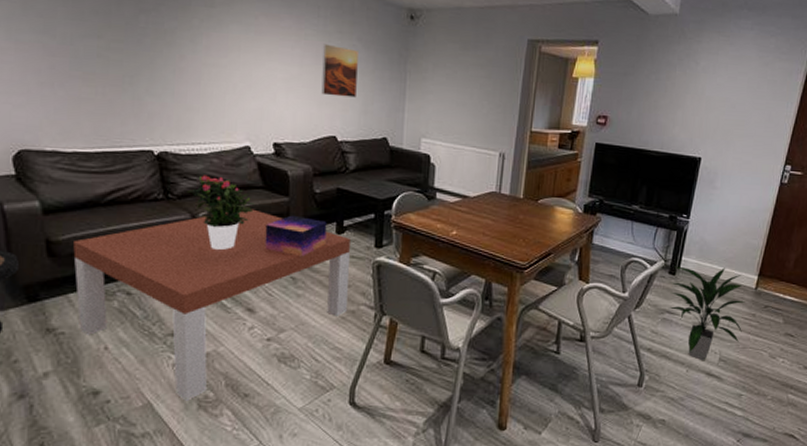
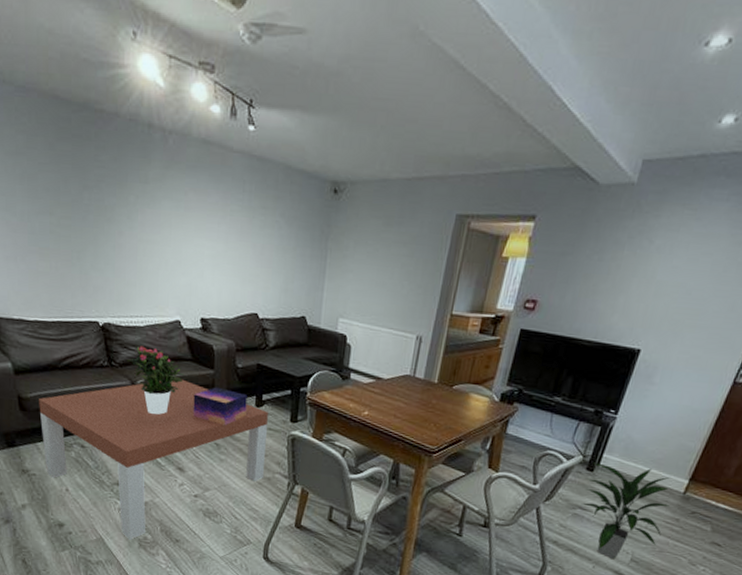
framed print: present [321,43,358,98] -> none [245,219,281,275]

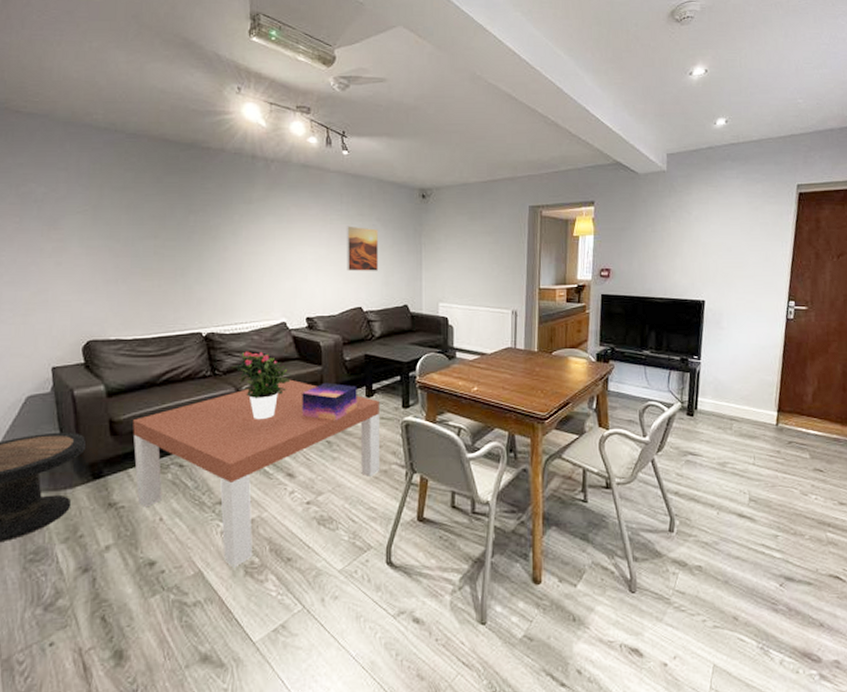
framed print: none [245,219,281,275] -> present [346,226,378,271]
indoor plant: present [582,462,670,560] -> none [690,406,769,502]

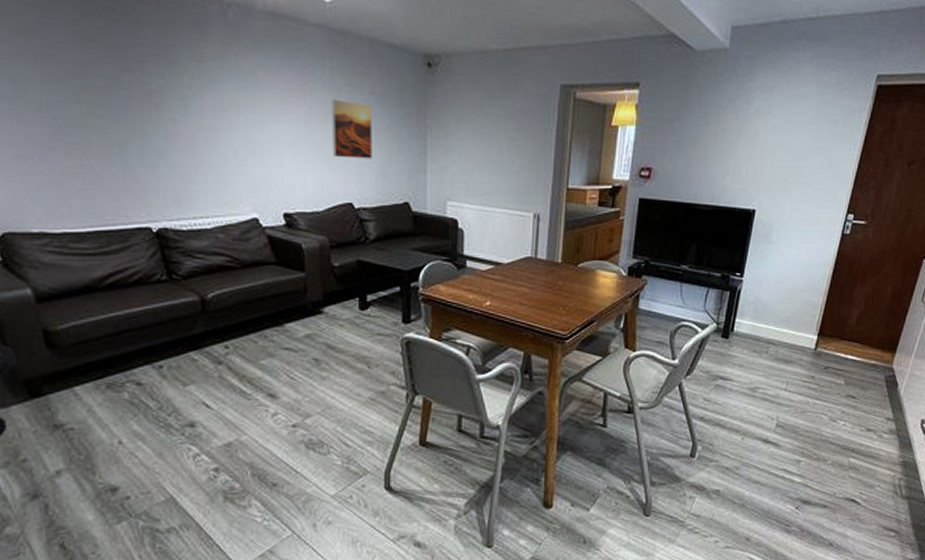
coffee table: present [133,379,379,568] -> none [73,287,376,493]
potted flower: present [231,351,292,419] -> none [192,252,269,332]
decorative box: present [301,382,357,421] -> none [282,292,349,336]

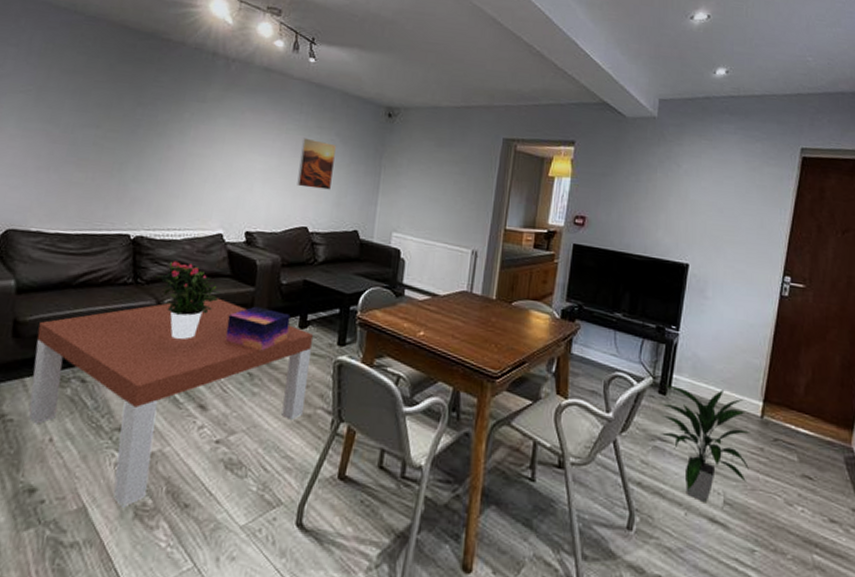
coffee table: none [73,287,376,493] -> present [28,297,313,508]
potted flower: none [192,252,269,332] -> present [155,261,221,339]
decorative box: none [282,292,349,336] -> present [225,306,291,351]
indoor plant: none [722,328,804,428] -> present [661,384,750,503]

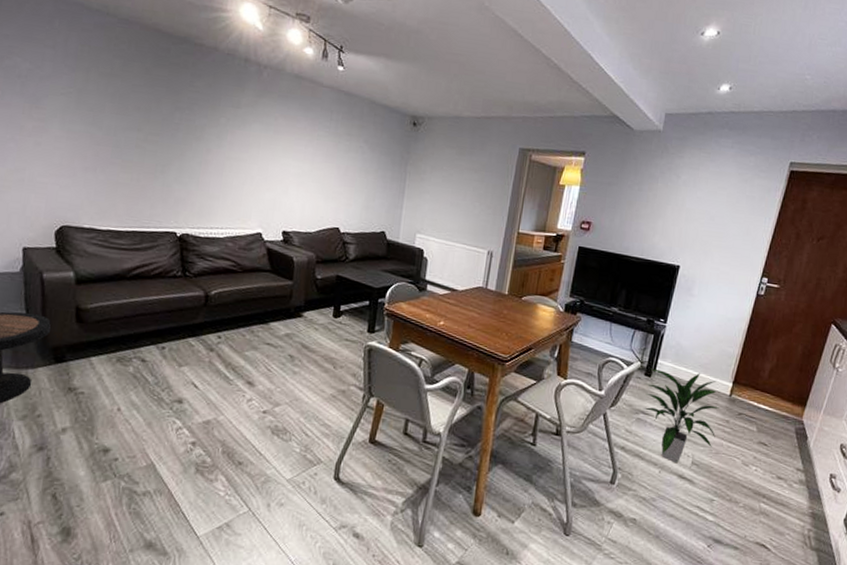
coffee table: present [28,297,313,508] -> none [97,290,346,464]
potted flower: present [155,261,221,339] -> none [202,257,263,326]
decorative box: present [225,306,291,351] -> none [267,298,326,337]
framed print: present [297,137,336,190] -> none [329,144,364,194]

